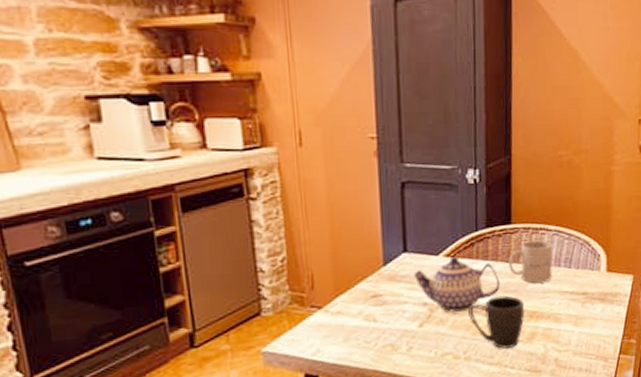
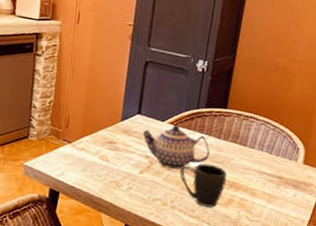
mug: present [509,240,552,283] -> none [219,125,258,161]

